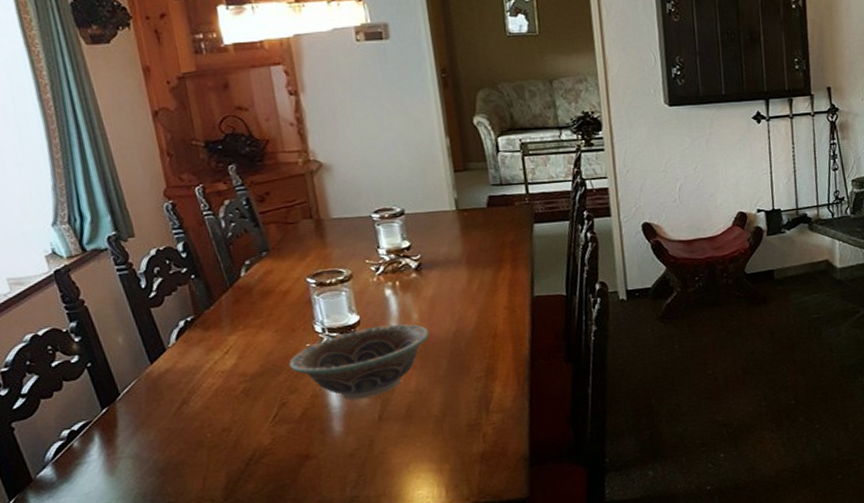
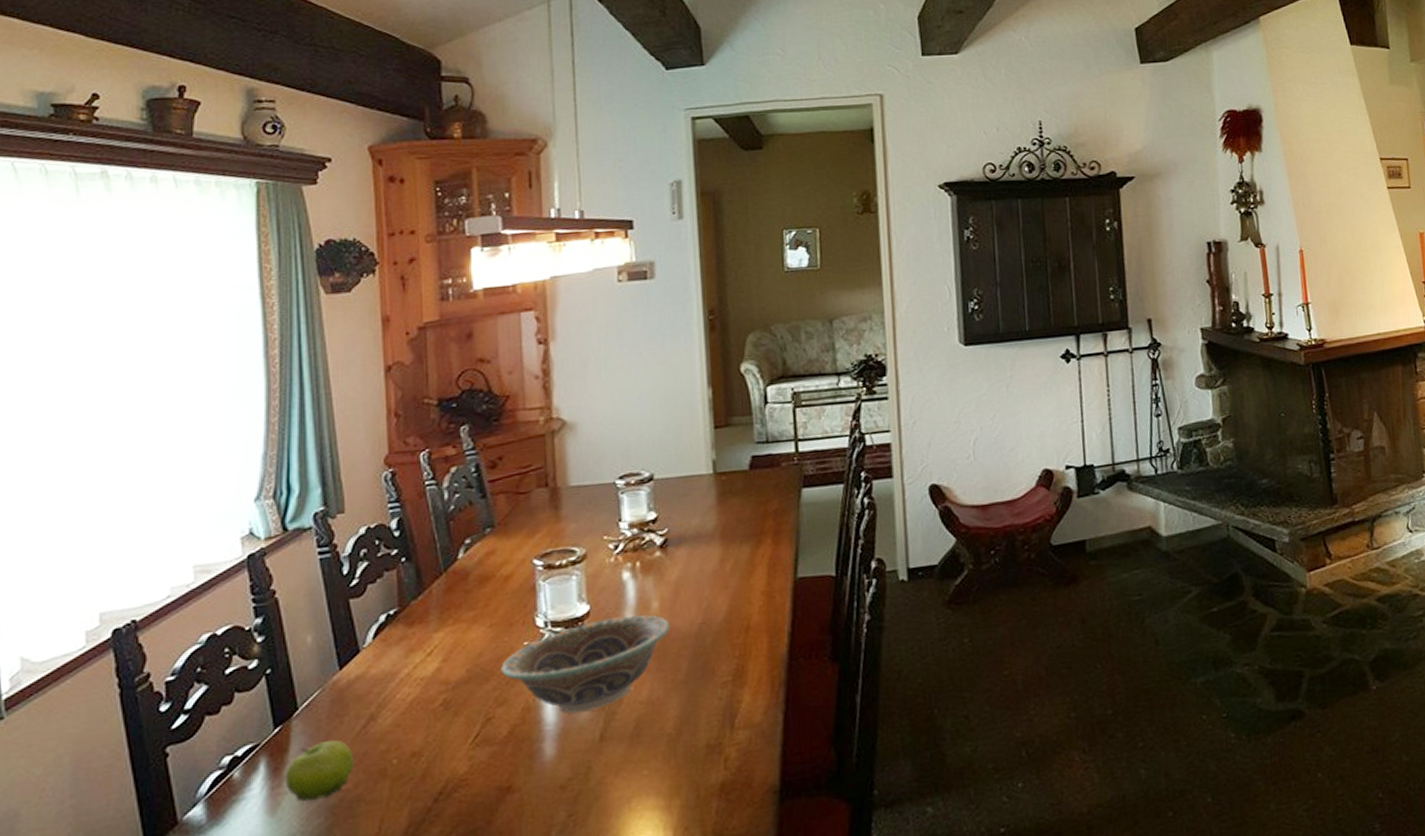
fruit: none [117,418,175,465] -> present [284,740,354,802]

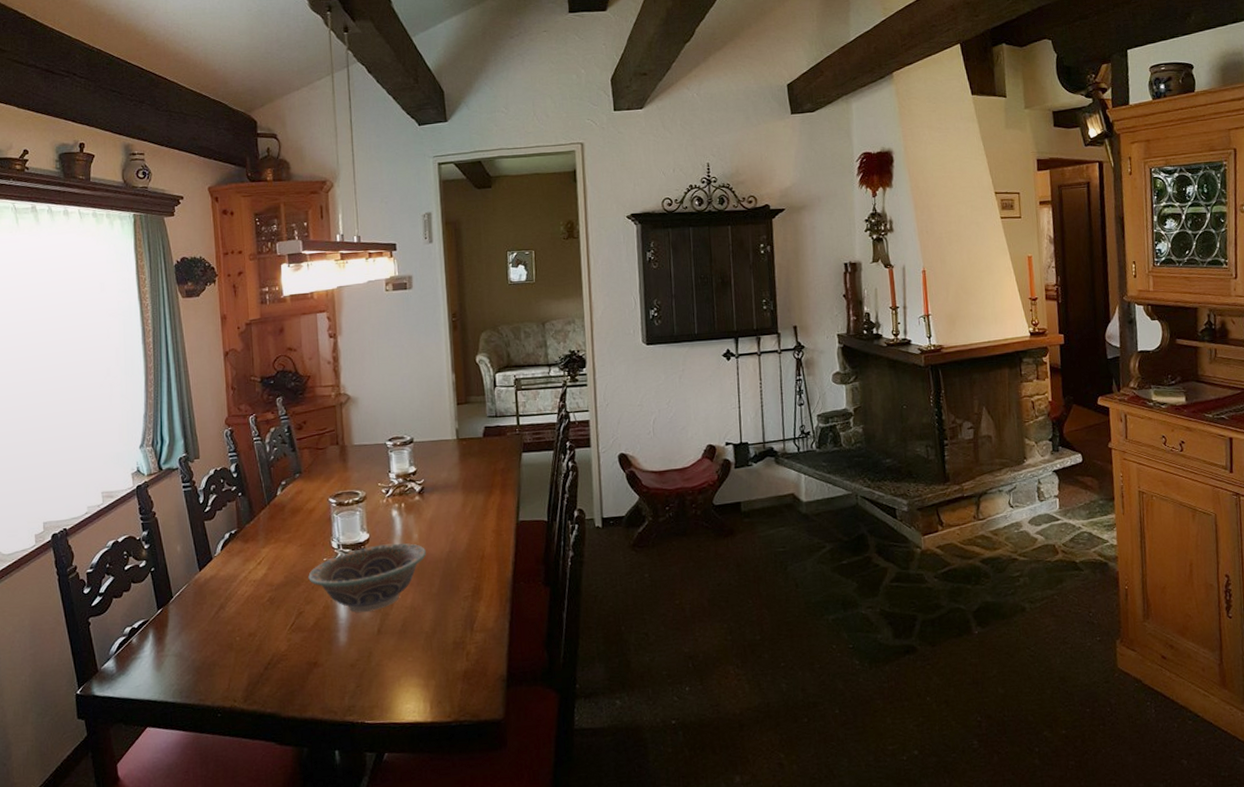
fruit: present [284,740,354,802] -> none [165,621,211,662]

